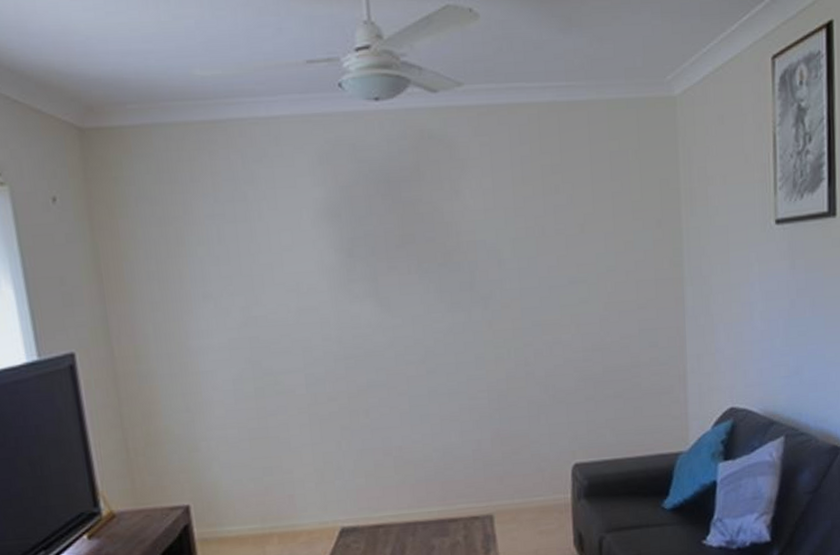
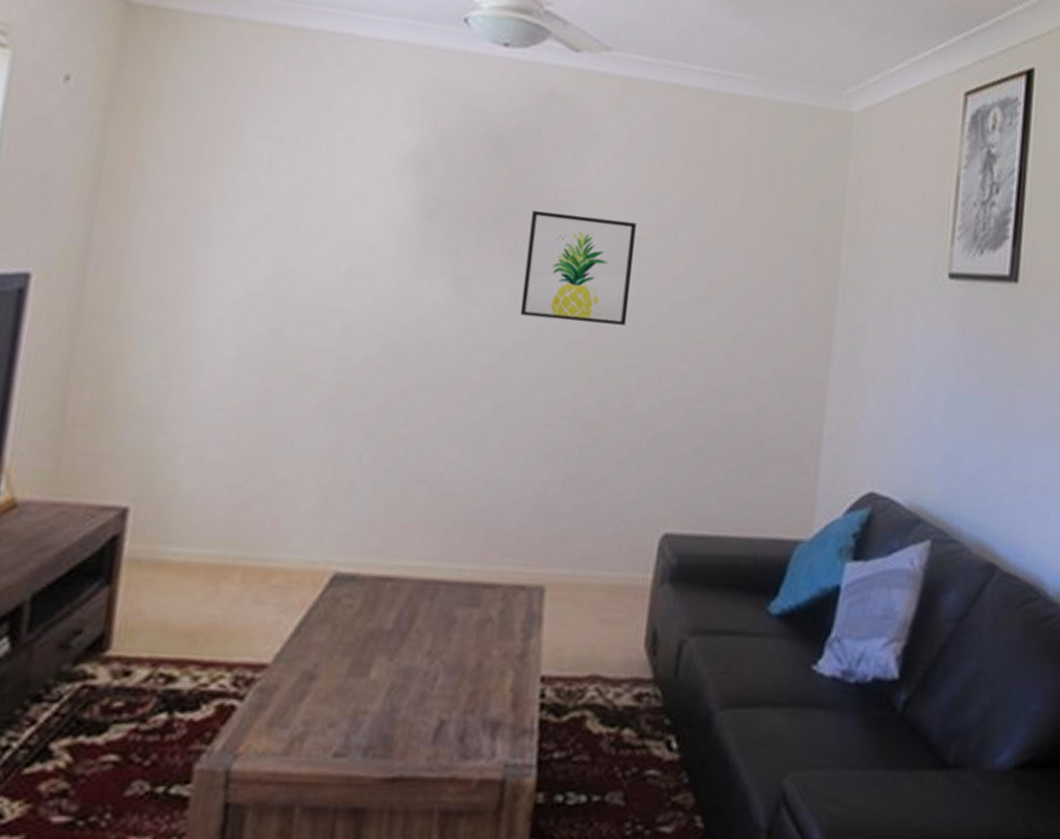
wall art: none [426,228,517,319] -> present [519,211,637,326]

